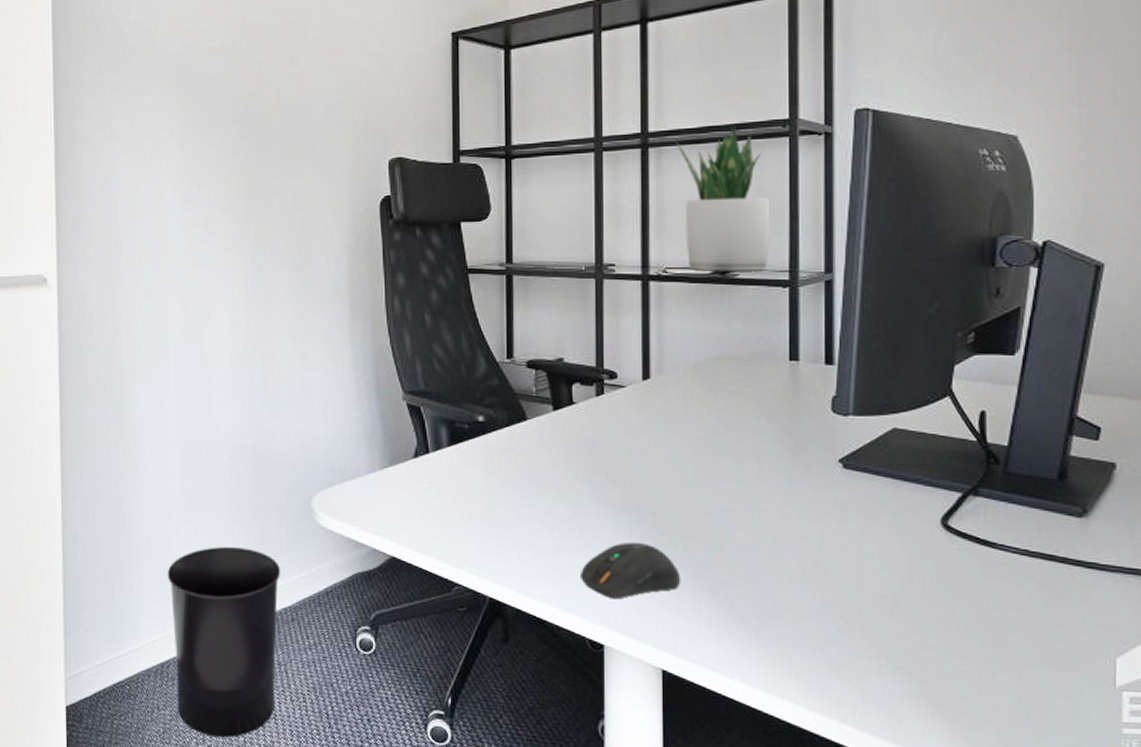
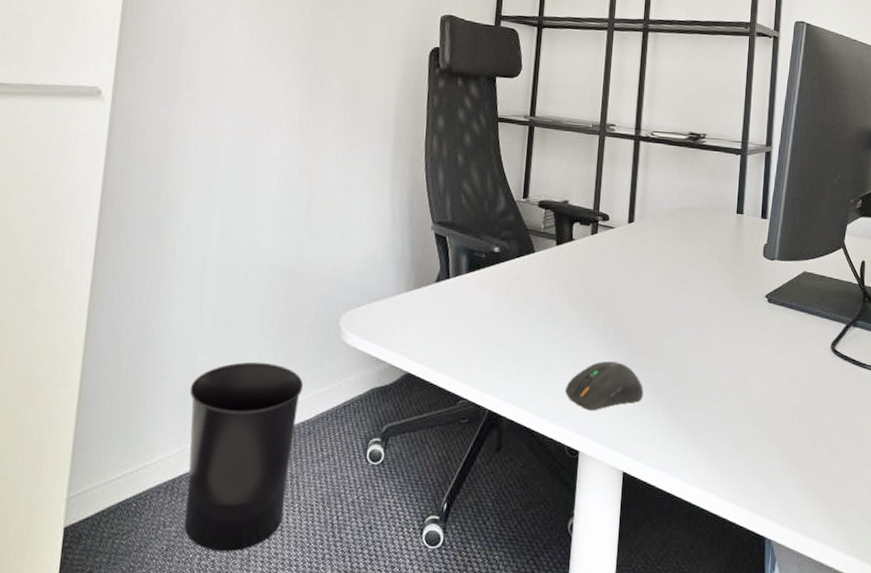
planter: present [675,125,771,271] -> none [668,22,733,140]

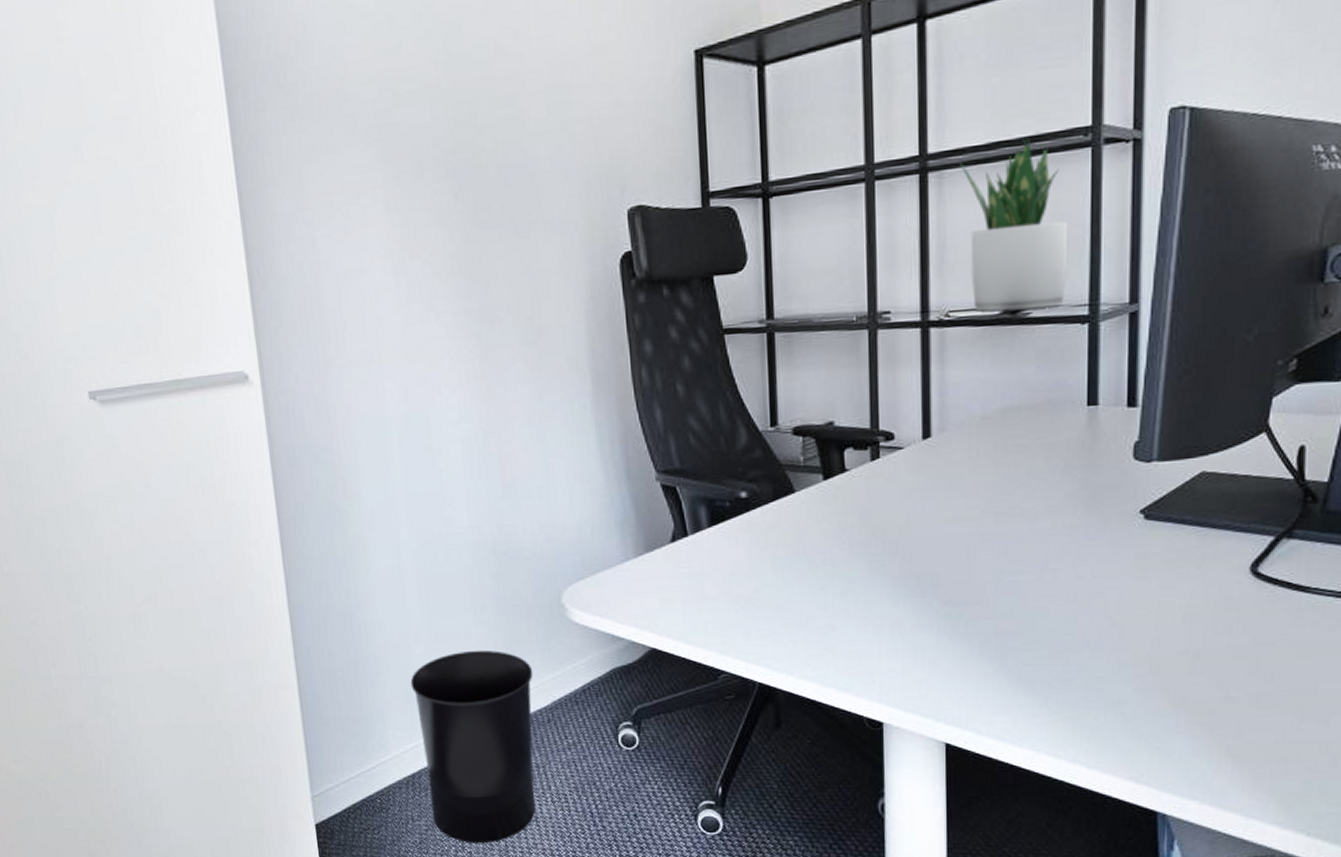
computer mouse: present [564,360,644,411] -> none [855,613,966,675]
planter: none [668,22,733,140] -> present [959,138,1069,312]

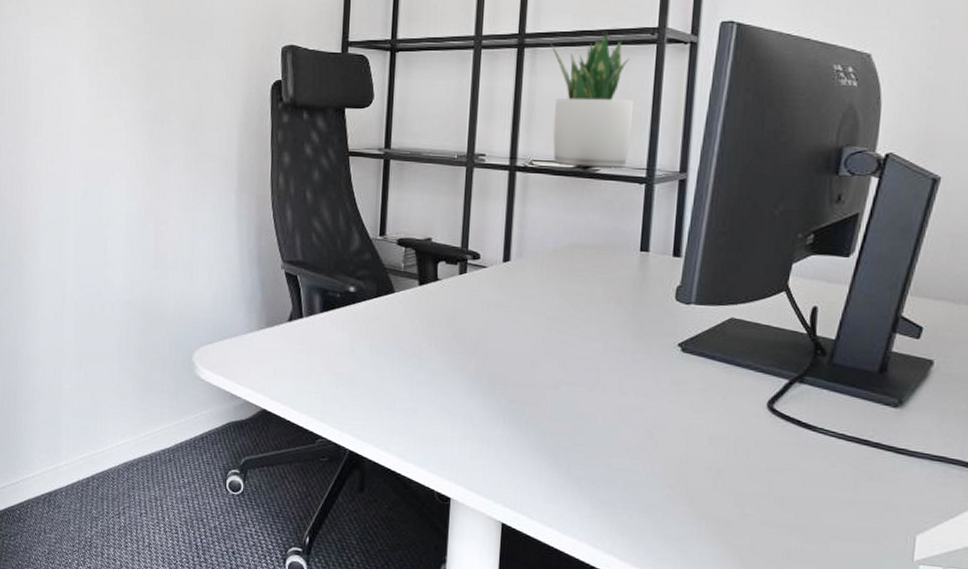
waste bin: present [410,650,536,843] -> none [58,391,162,561]

